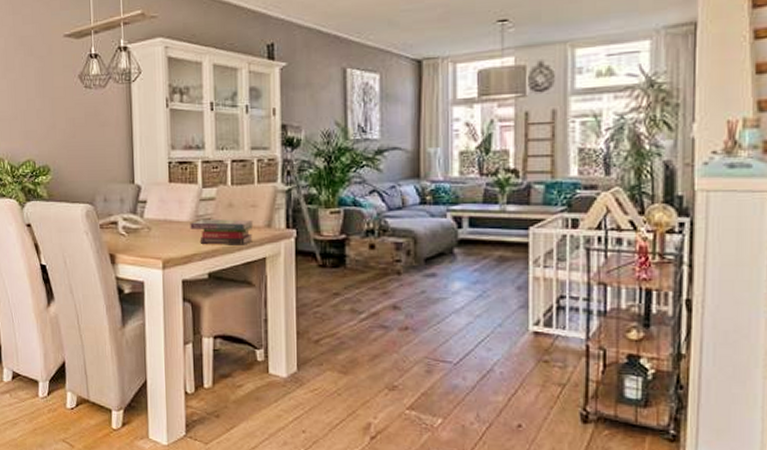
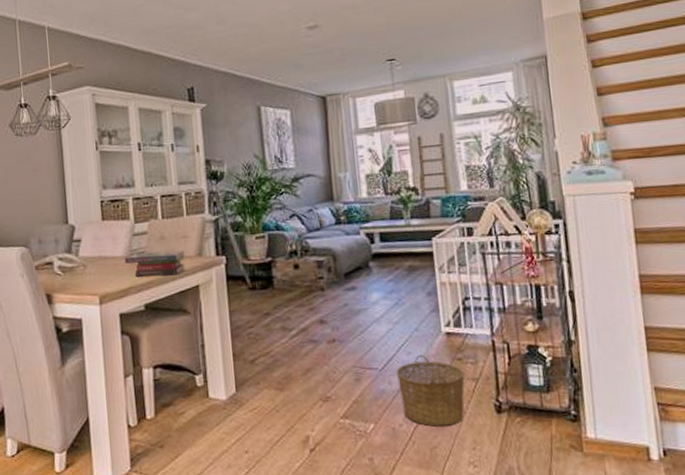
basket: none [472,352,550,430] -> present [396,354,465,427]

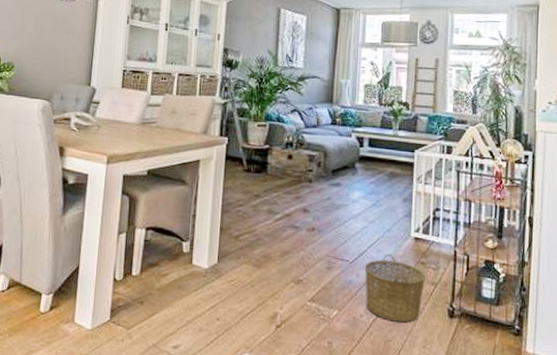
books: present [124,250,185,277] -> none [136,122,192,148]

